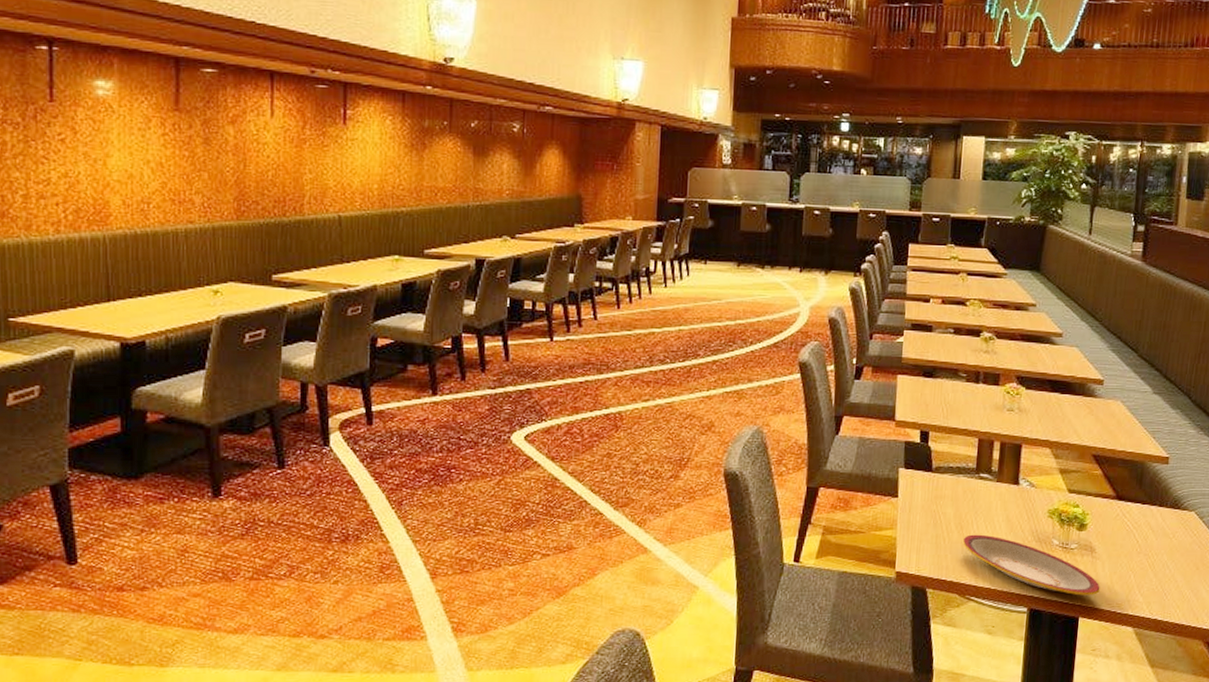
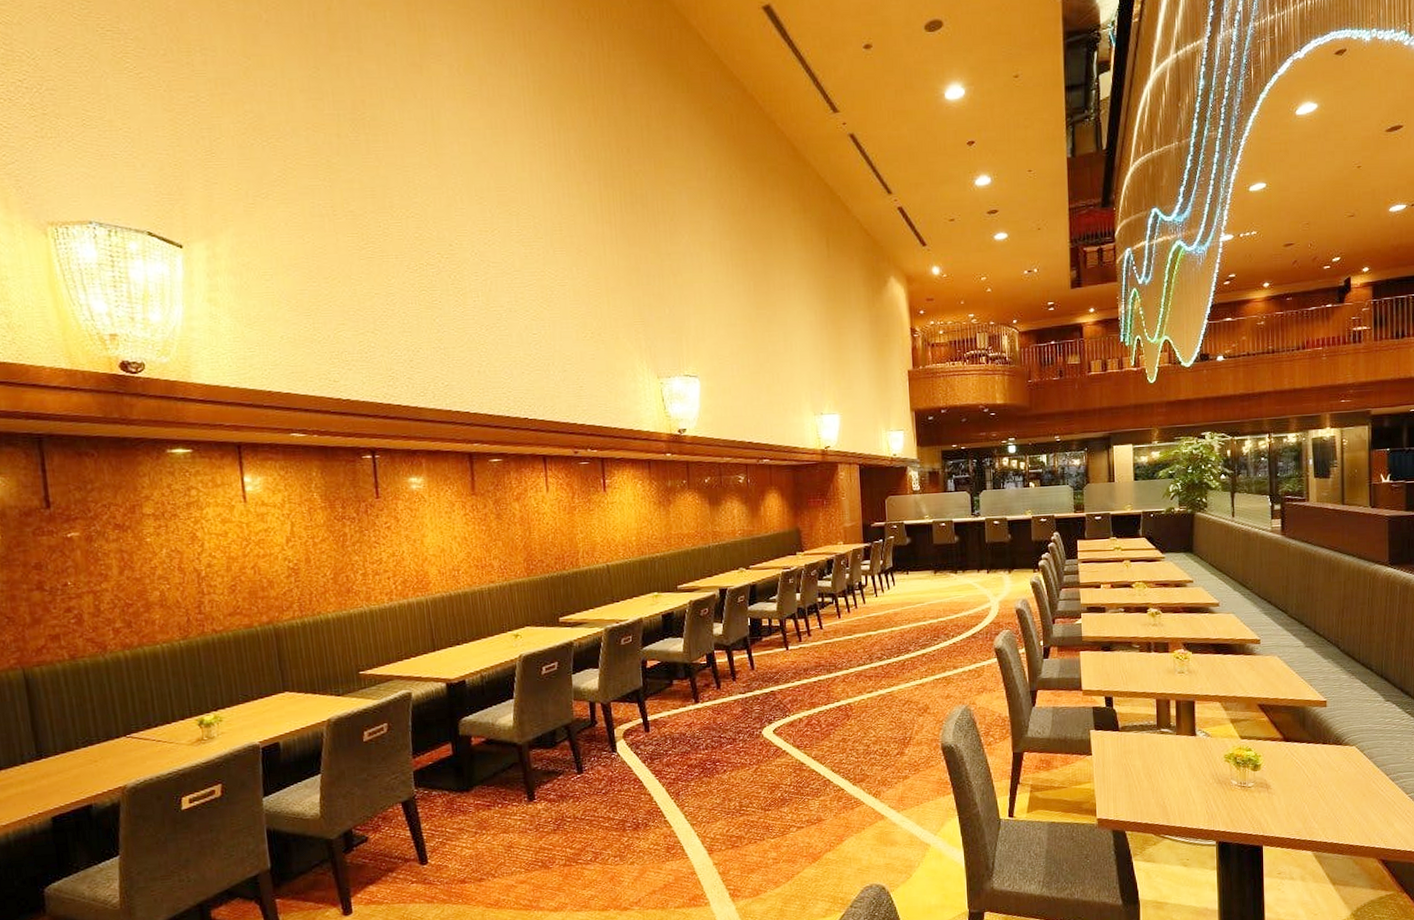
plate: present [963,534,1100,596] -> none [1153,781,1279,827]

